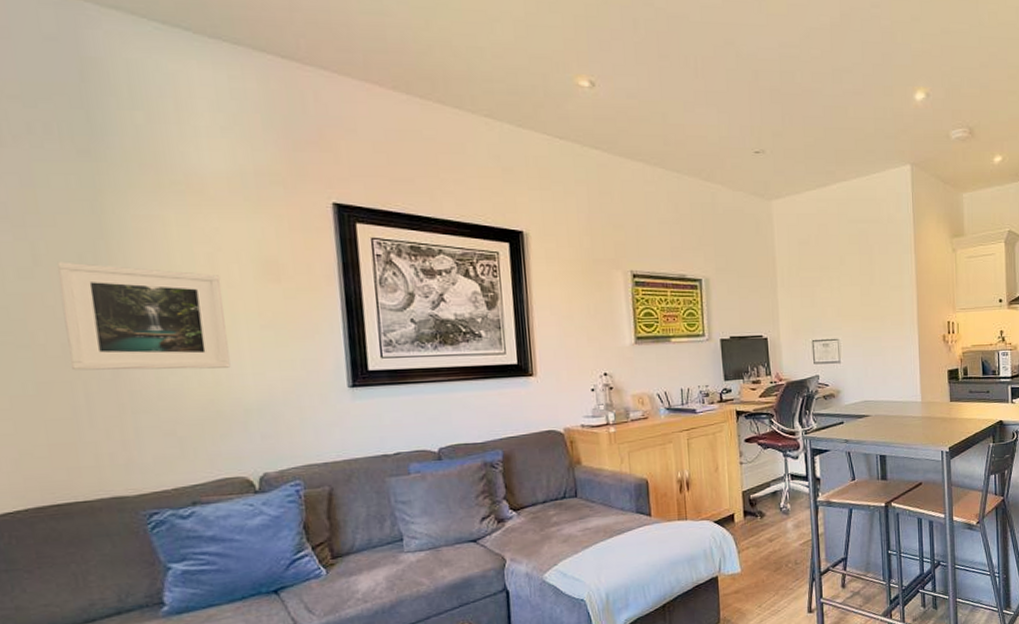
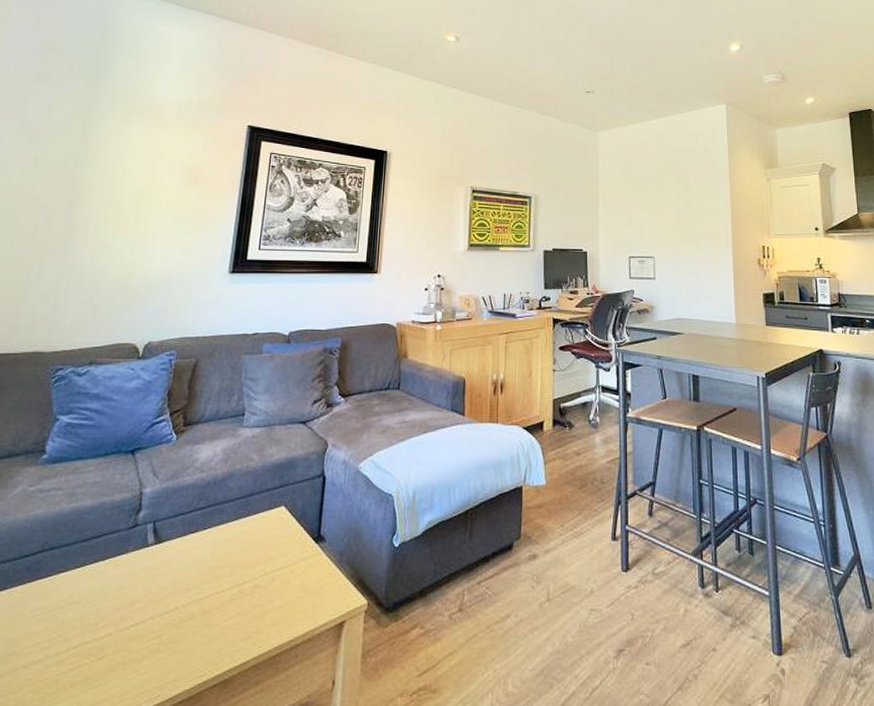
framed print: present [57,261,231,371] -> none [35,163,156,251]

